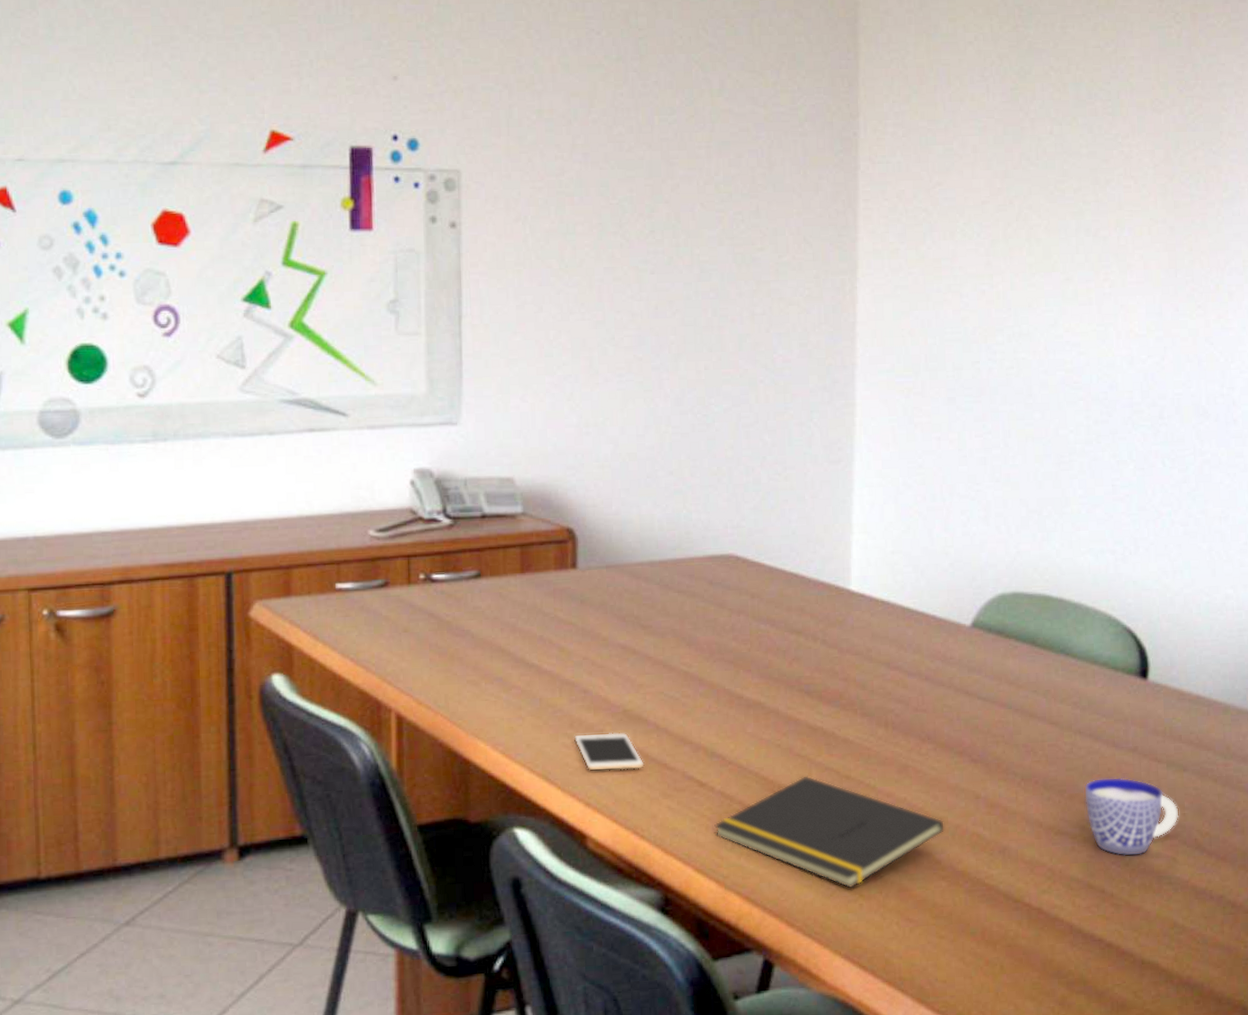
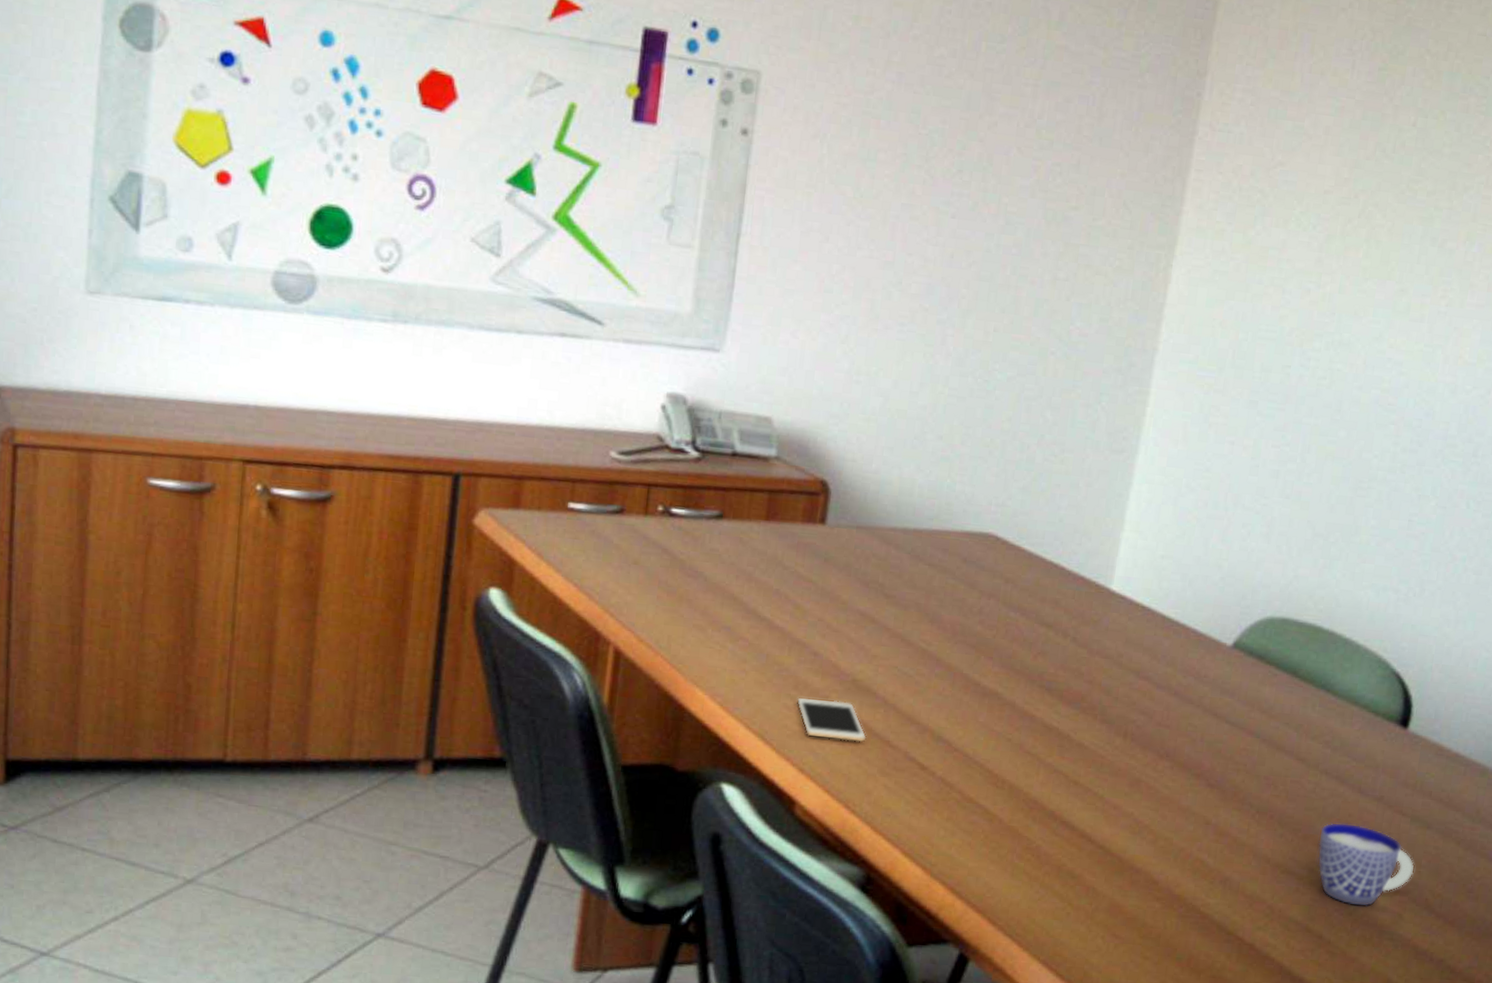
notepad: present [714,775,945,889] -> none [929,774,1169,896]

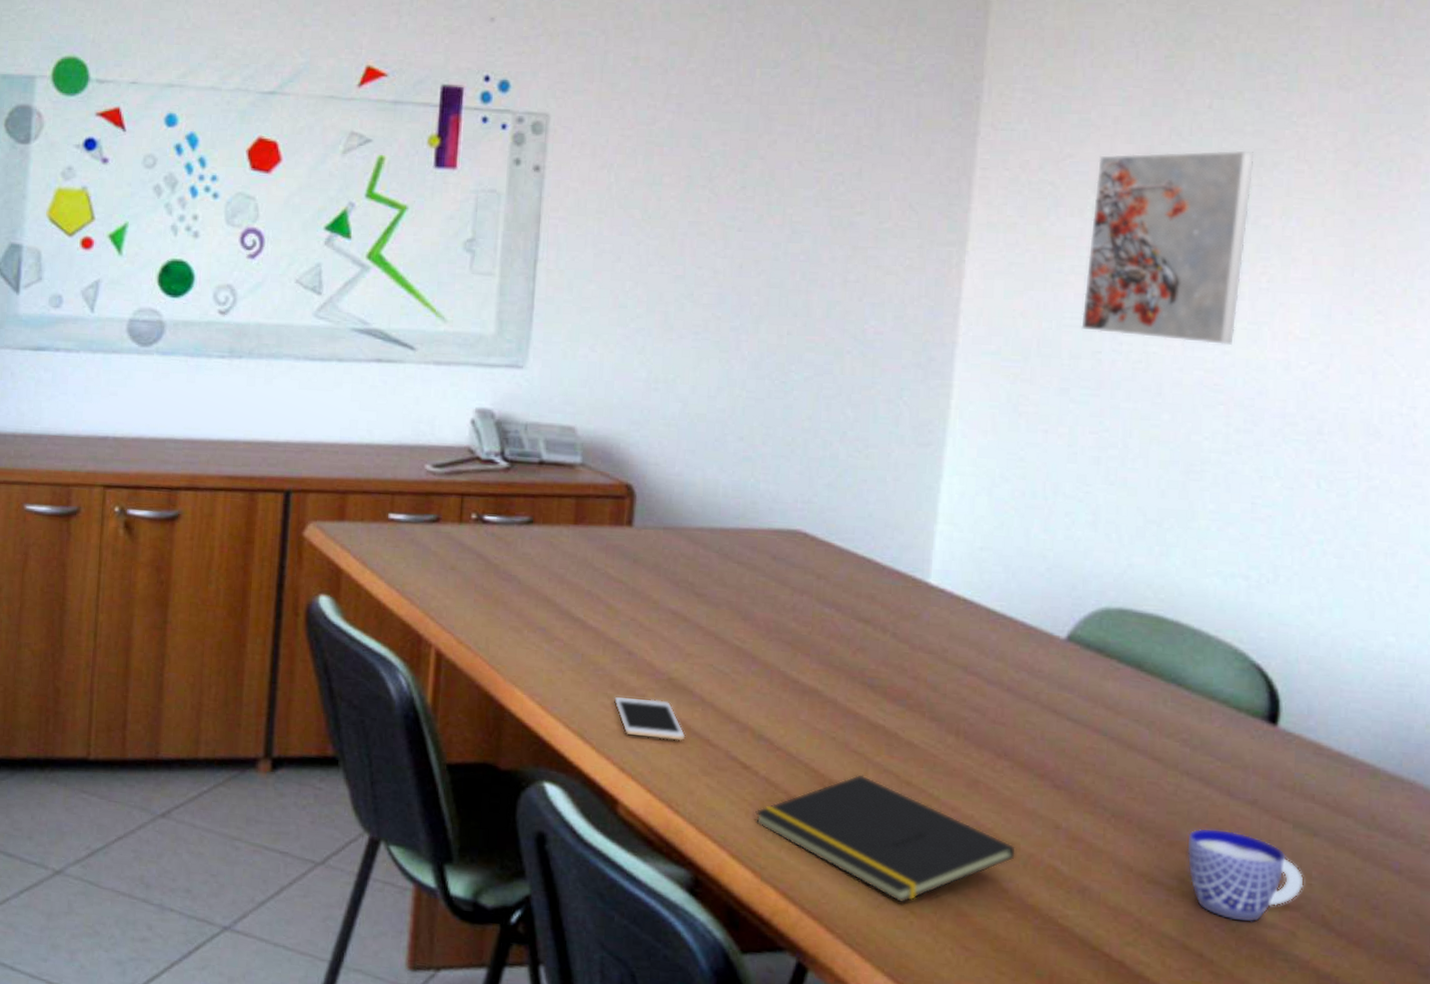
notepad: none [929,774,1169,896] -> present [755,774,1017,903]
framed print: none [1274,166,1448,366] -> present [1081,150,1254,345]

